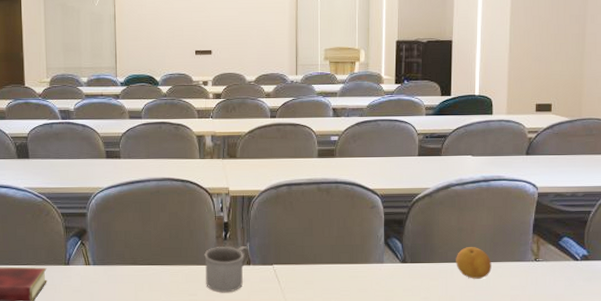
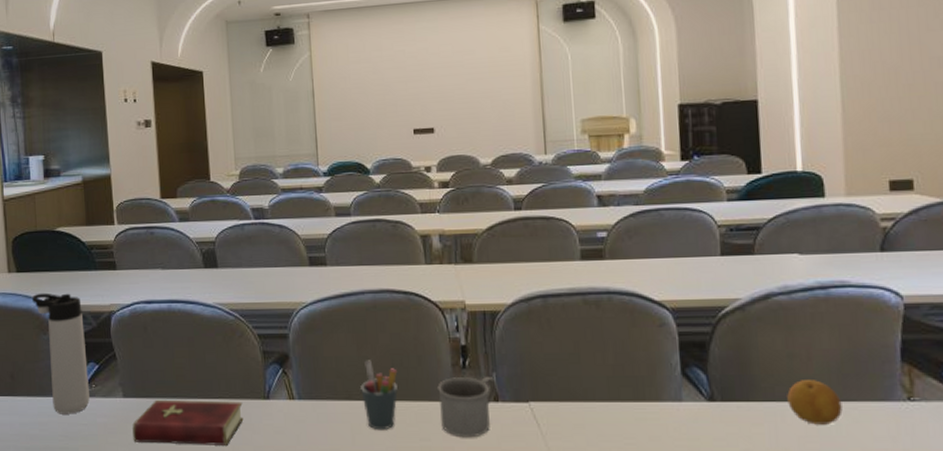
pen holder: none [144,233,174,288] -> present [360,360,398,430]

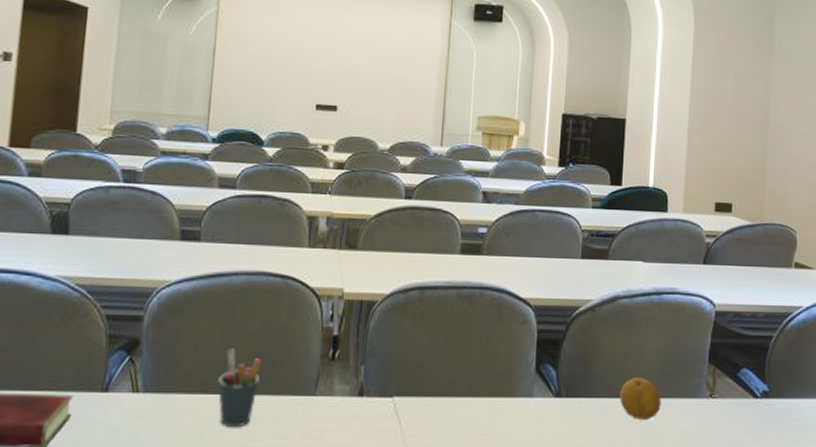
mug: present [437,377,497,438] -> none [301,370,363,435]

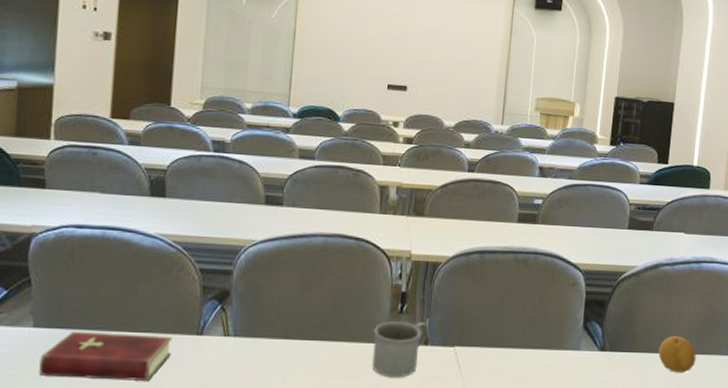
pen holder: present [218,349,262,428] -> none [299,301,338,369]
mug: none [301,370,363,435] -> present [372,321,428,378]

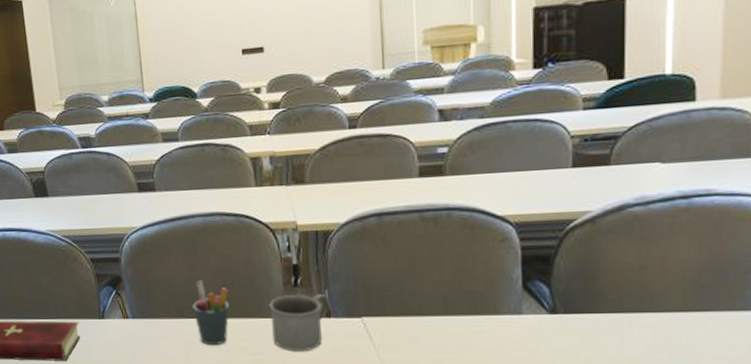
pen holder: none [299,301,338,369] -> present [192,280,229,346]
fruit: present [658,336,696,373] -> none [636,291,696,335]

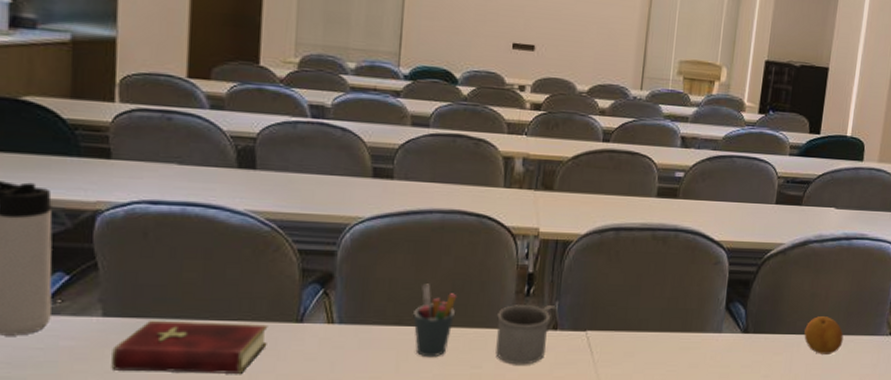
fruit: none [636,291,696,335] -> present [804,316,844,354]

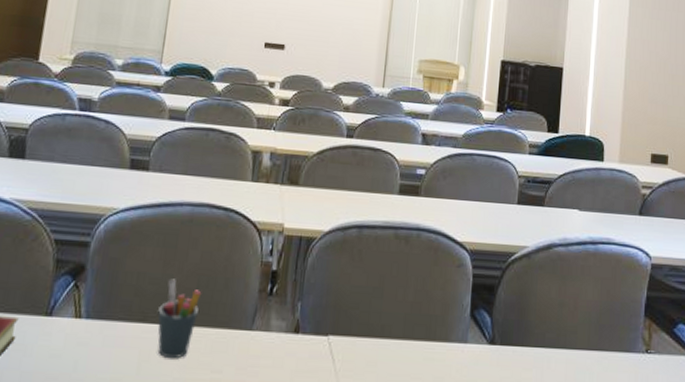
mug: present [496,305,558,365] -> none [236,304,300,372]
fruit: present [804,316,844,354] -> none [554,328,596,373]

